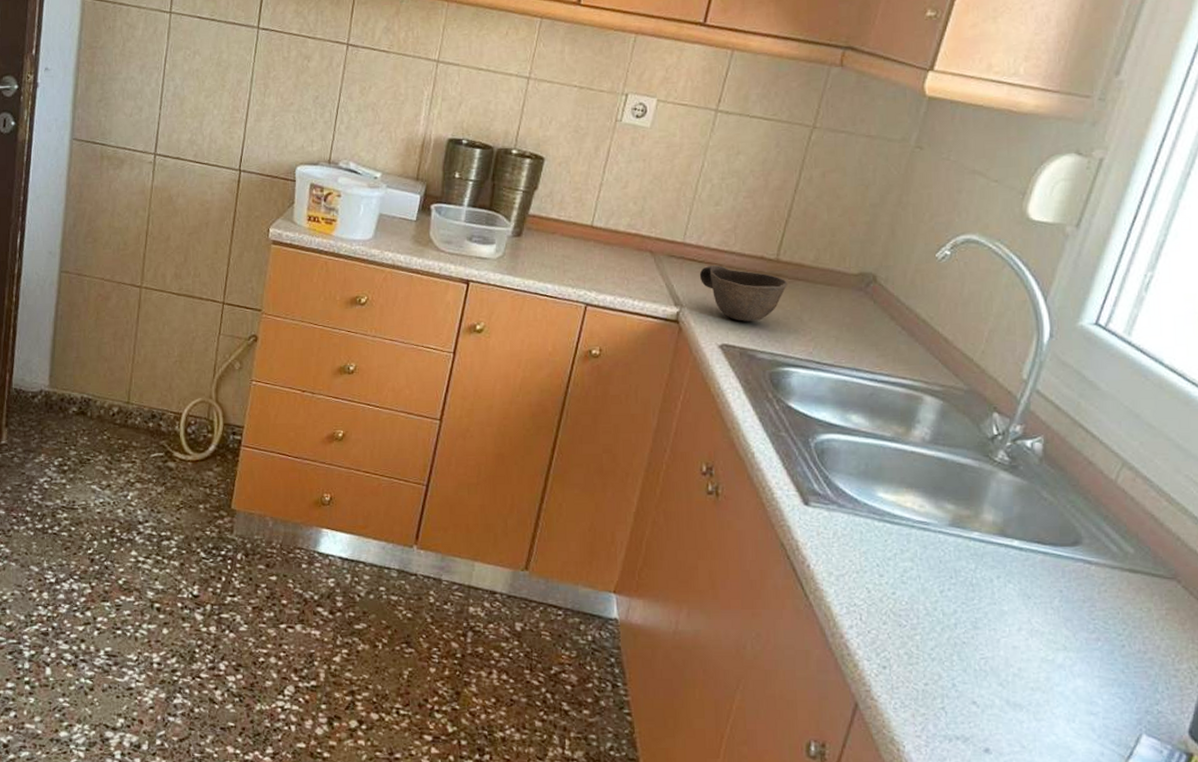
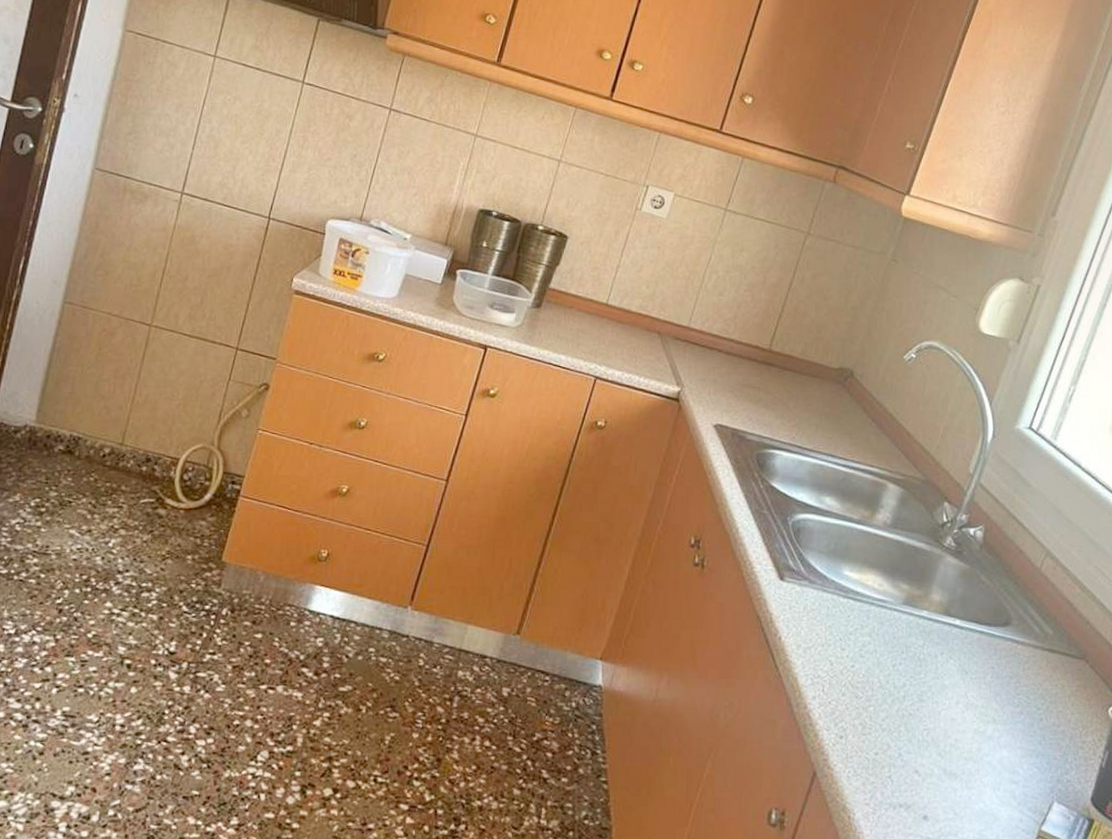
bowl: present [699,265,788,321] -> none [700,350,778,405]

